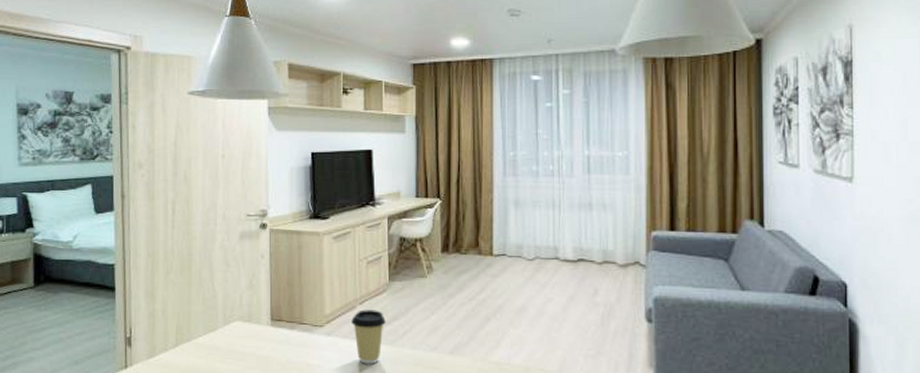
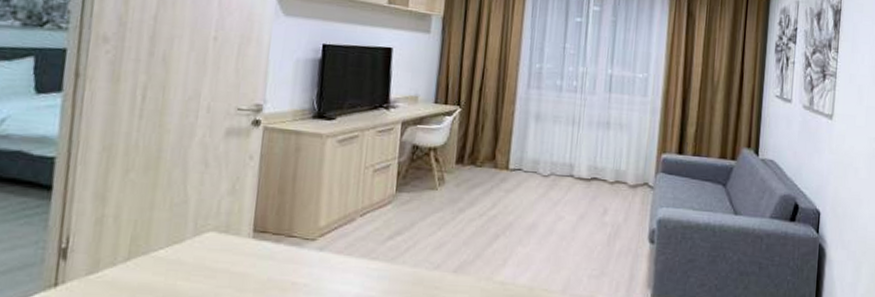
coffee cup: present [351,309,386,364] -> none [348,222,388,283]

